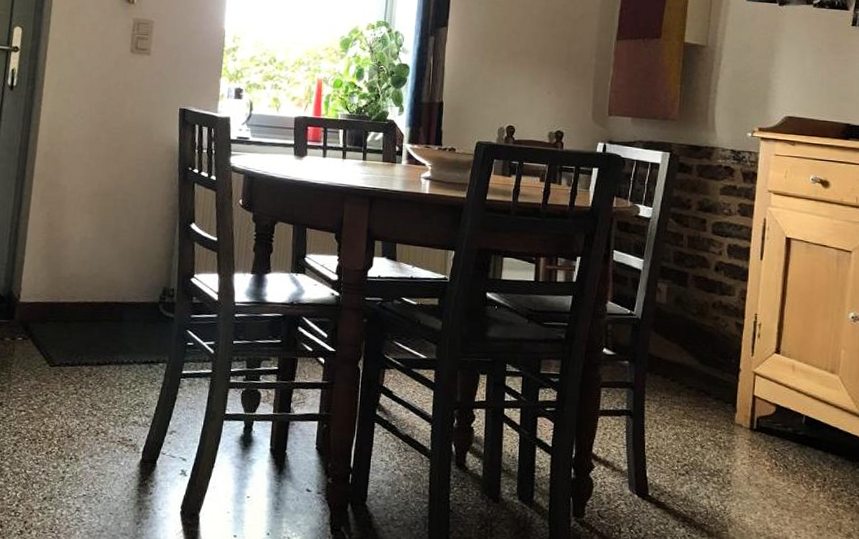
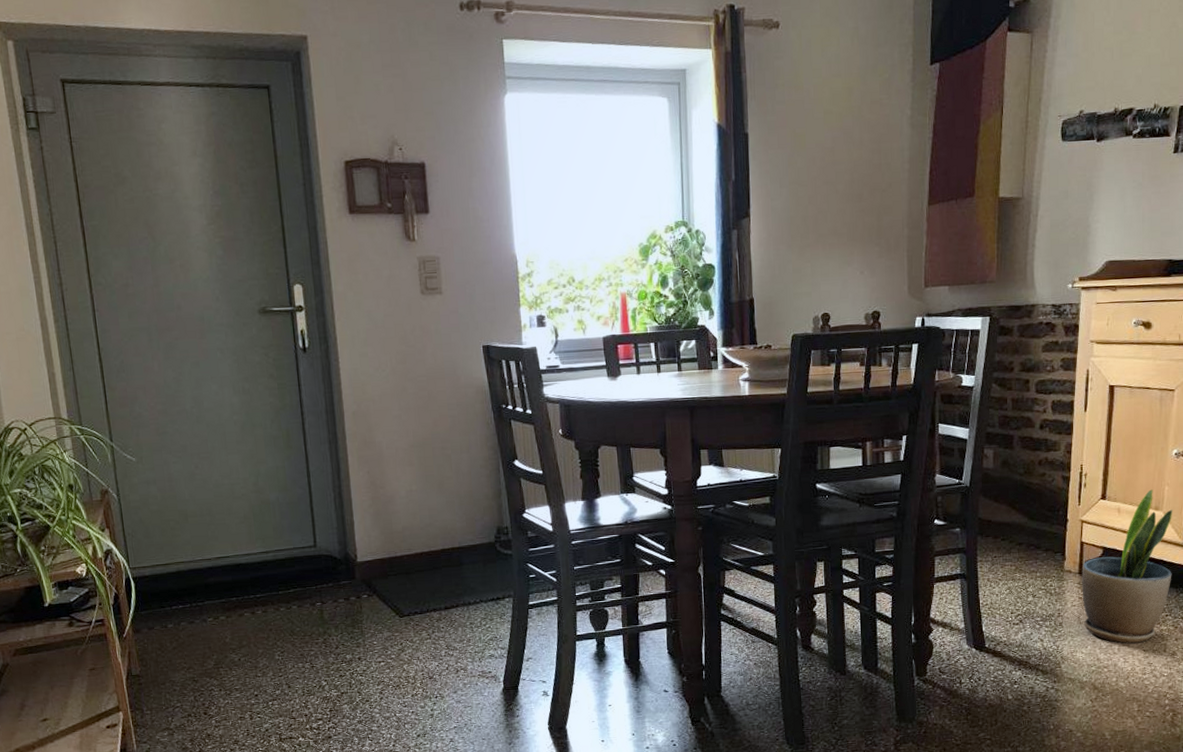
potted plant: none [752,350,850,517] -> present [1081,489,1173,643]

